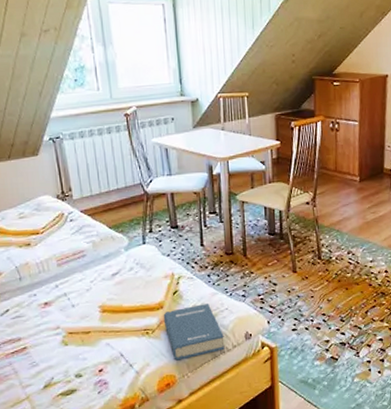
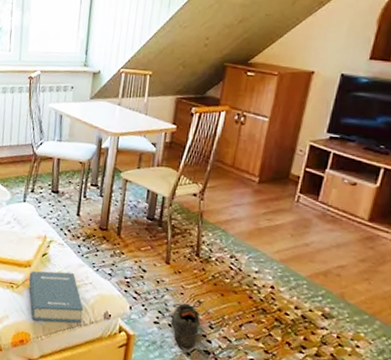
shoe: none [306,298,332,344] -> present [170,300,202,348]

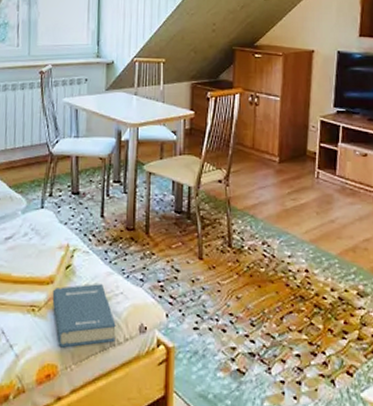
shoe: present [170,300,202,348] -> none [211,295,241,352]

